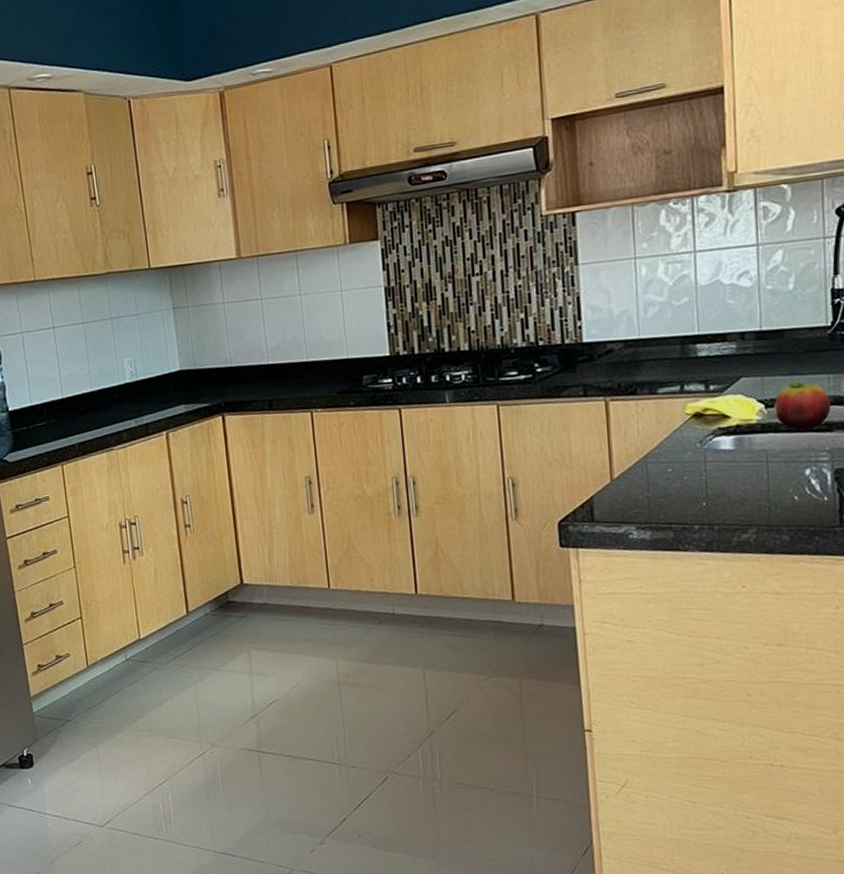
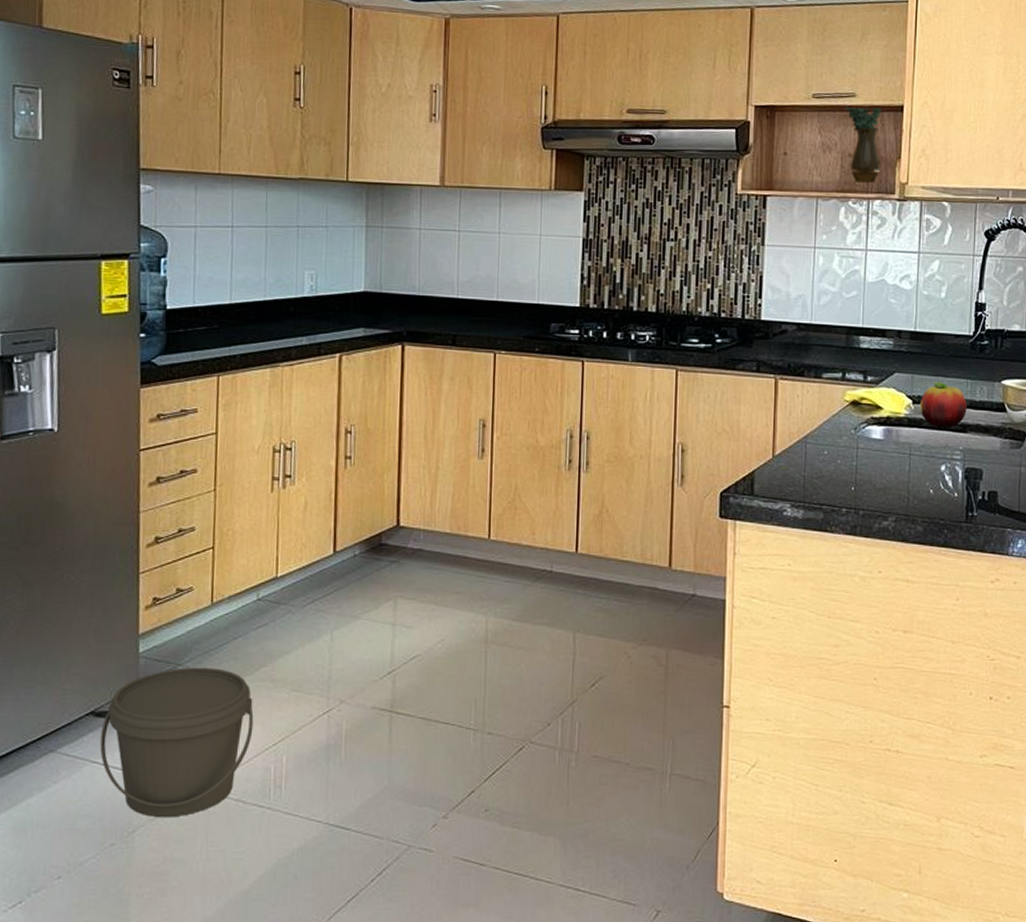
bucket: none [13,721,140,850] -> present [100,667,254,817]
vase: none [655,94,704,181] -> present [846,105,882,183]

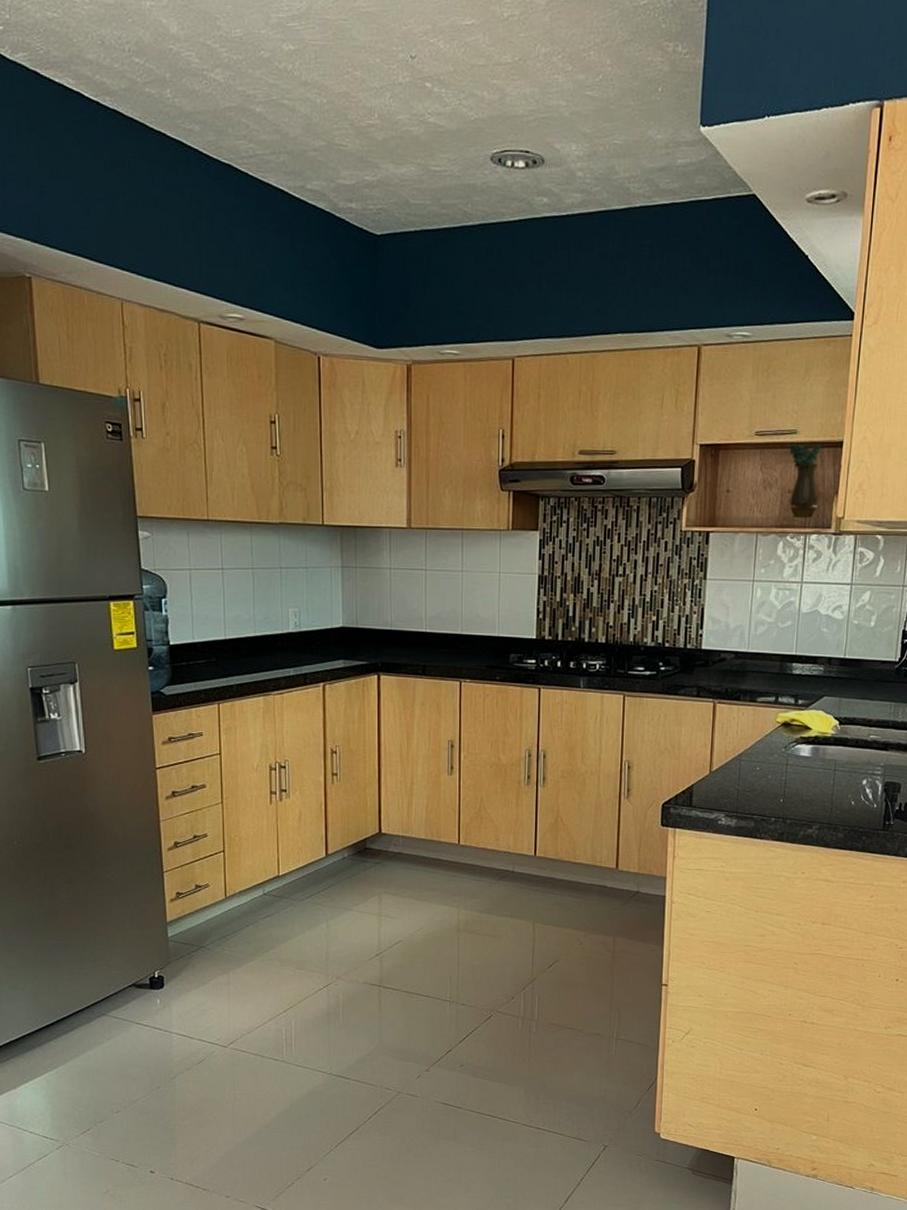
bucket: present [100,667,254,817] -> none [142,949,266,1066]
fruit: present [919,381,967,428] -> none [845,703,890,746]

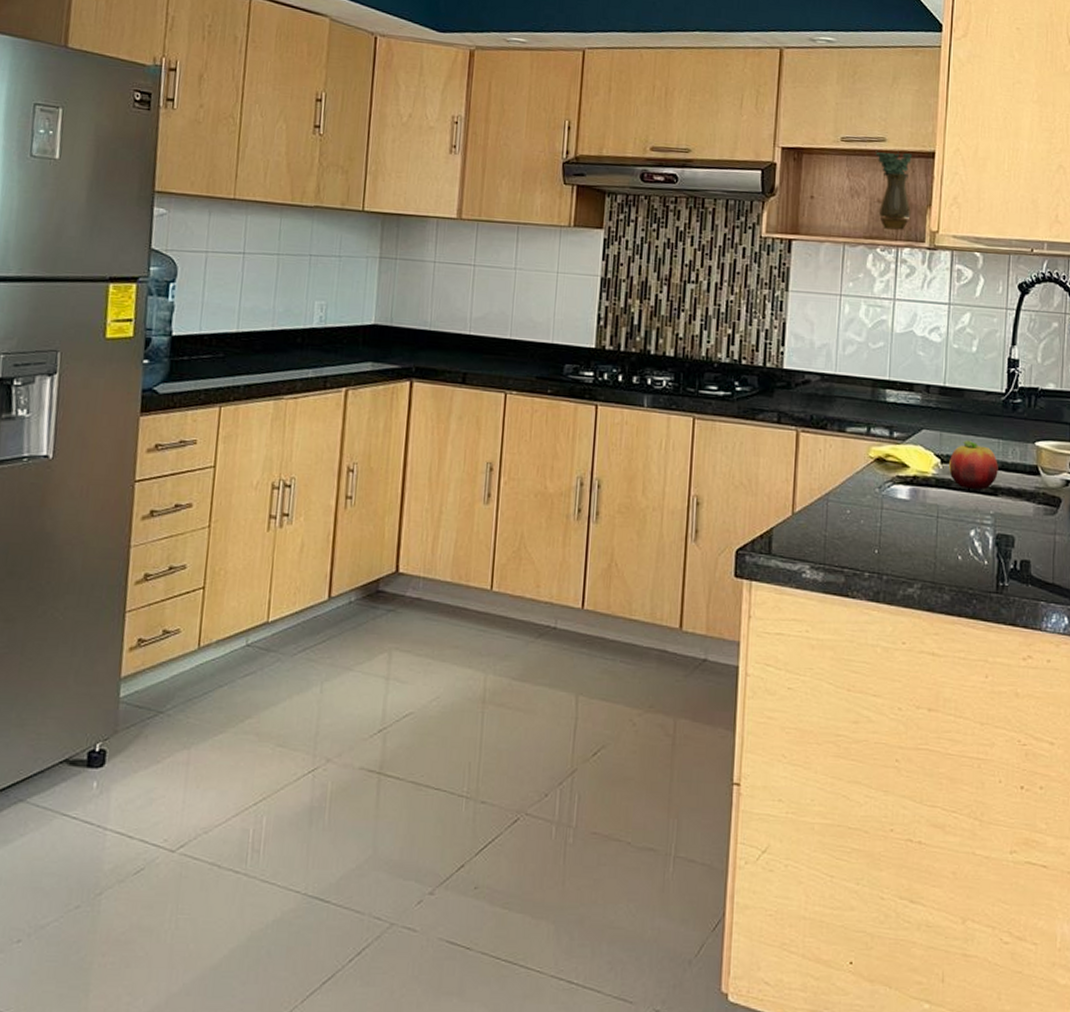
fruit: none [845,703,890,746] -> present [948,439,998,490]

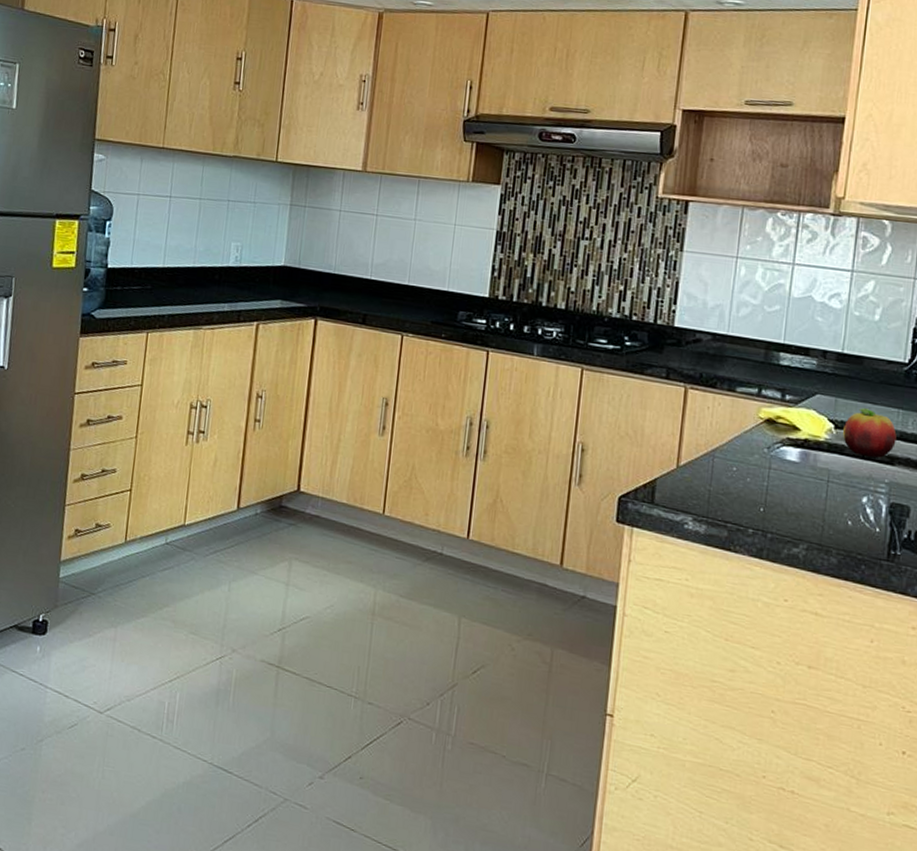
vase: present [875,150,913,230] -> none [781,114,821,196]

